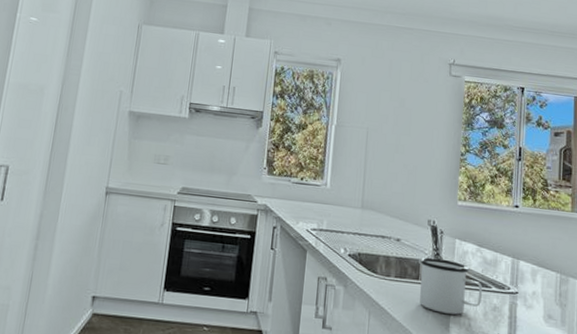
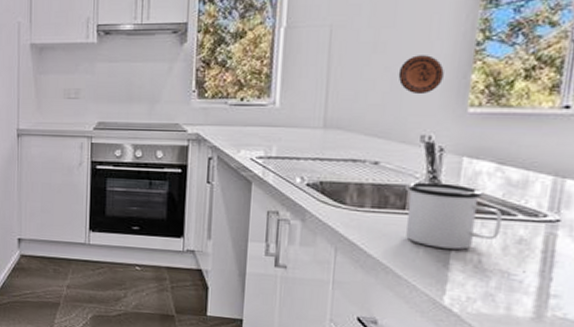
decorative plate: none [412,158,442,188] -> present [398,55,444,95]

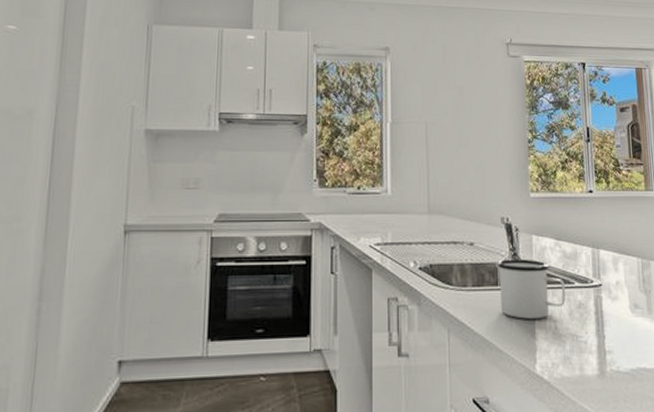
decorative plate: present [398,55,444,95] -> none [479,150,510,183]

